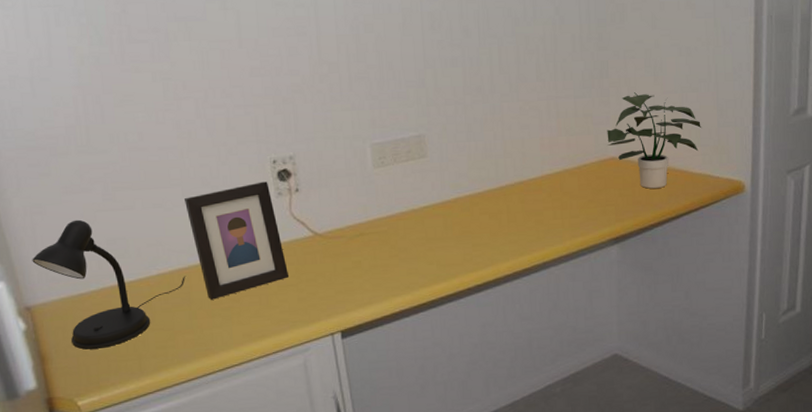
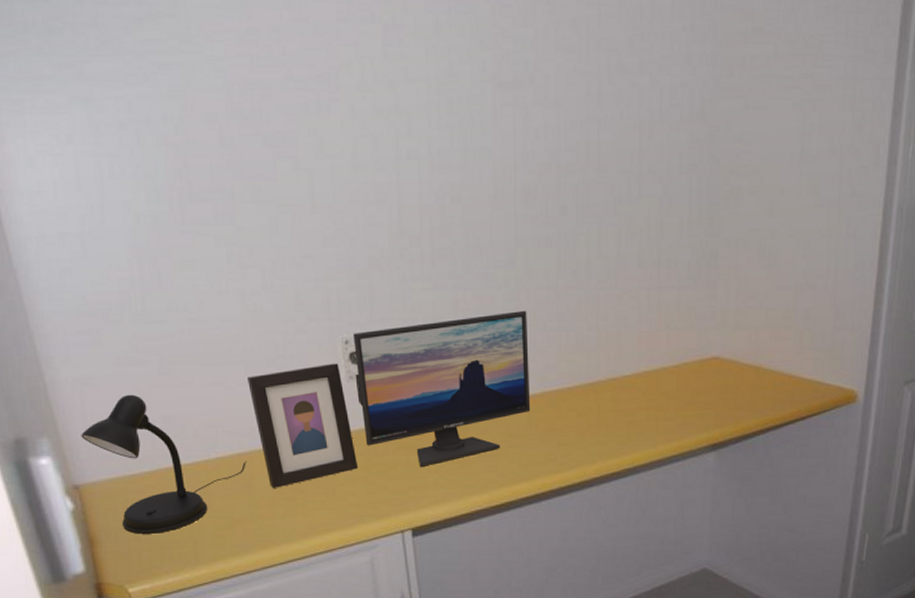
computer monitor: none [280,124,446,274] -> present [353,310,531,468]
potted plant: present [607,92,702,189] -> none [711,286,816,393]

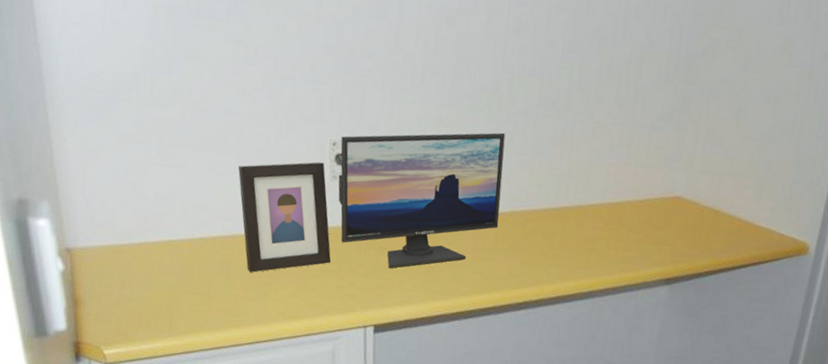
desk lamp: present [81,394,246,534] -> none [79,169,228,302]

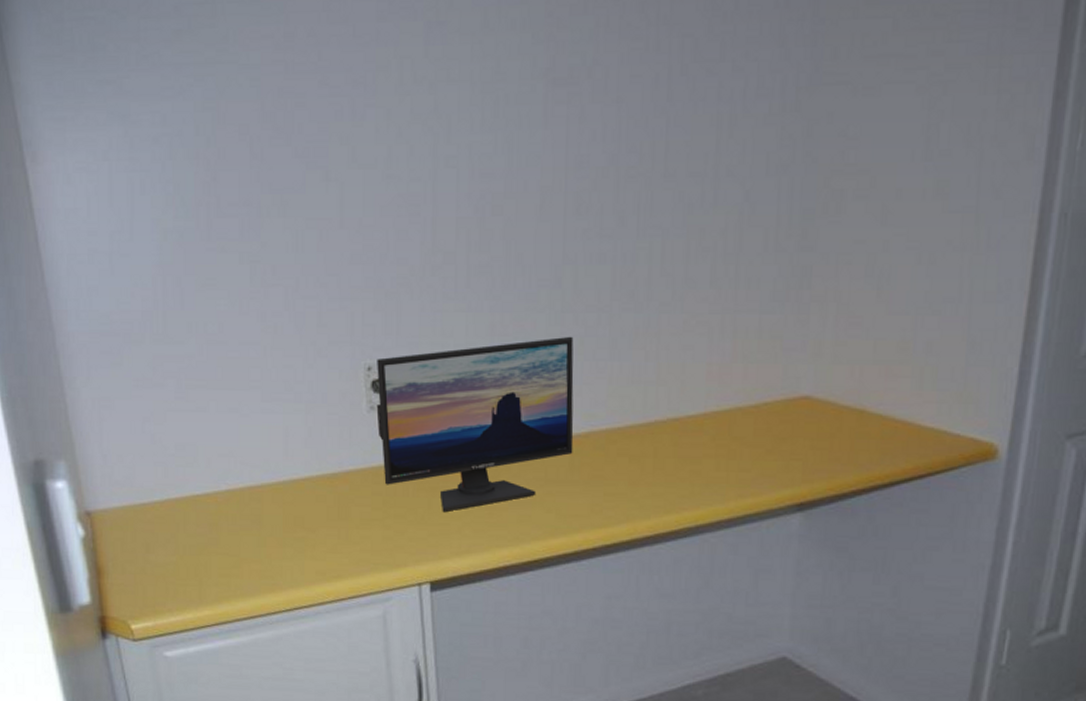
picture frame: present [238,162,331,273] -> none [264,391,374,527]

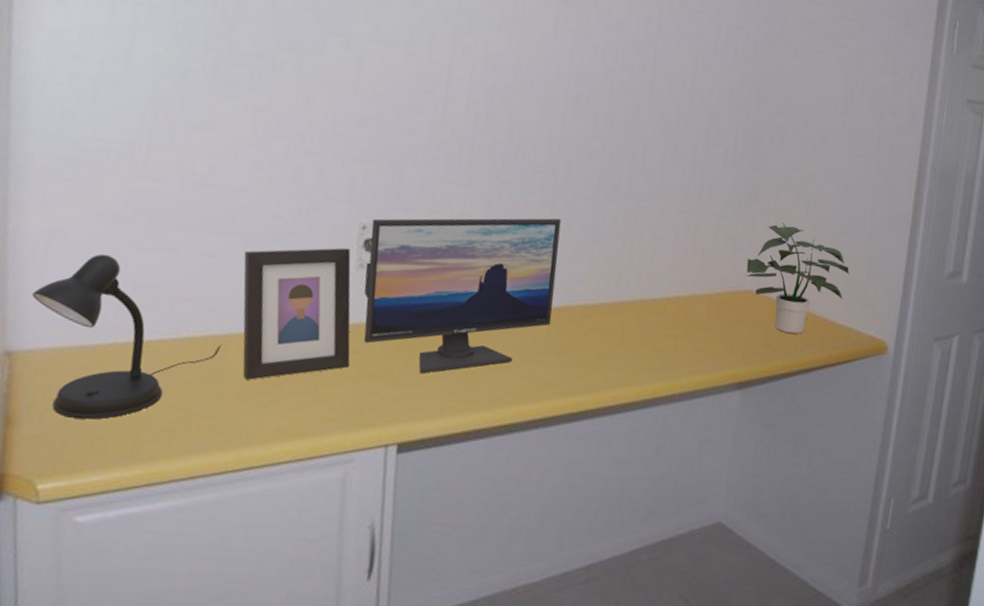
desk lamp: none [96,418,257,568] -> present [32,253,221,420]
picture frame: none [264,391,374,527] -> present [242,247,351,380]
potted plant: none [800,311,942,443] -> present [746,223,850,334]

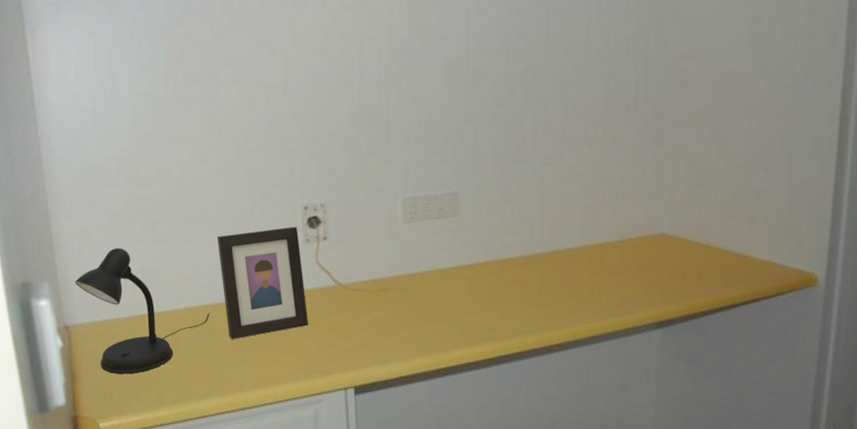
computer monitor: present [363,218,562,374] -> none [311,183,474,328]
potted plant: present [746,223,850,334] -> none [657,165,770,272]

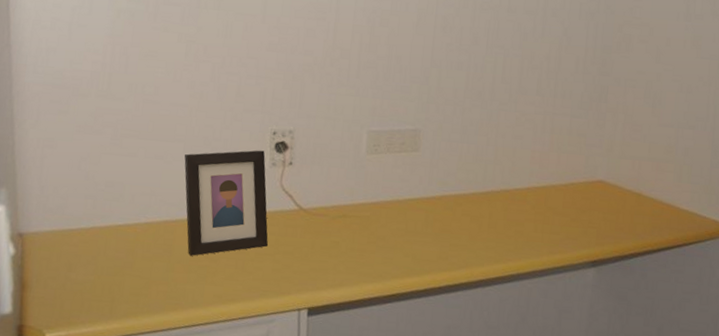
desk lamp: present [75,247,210,374] -> none [34,158,171,285]

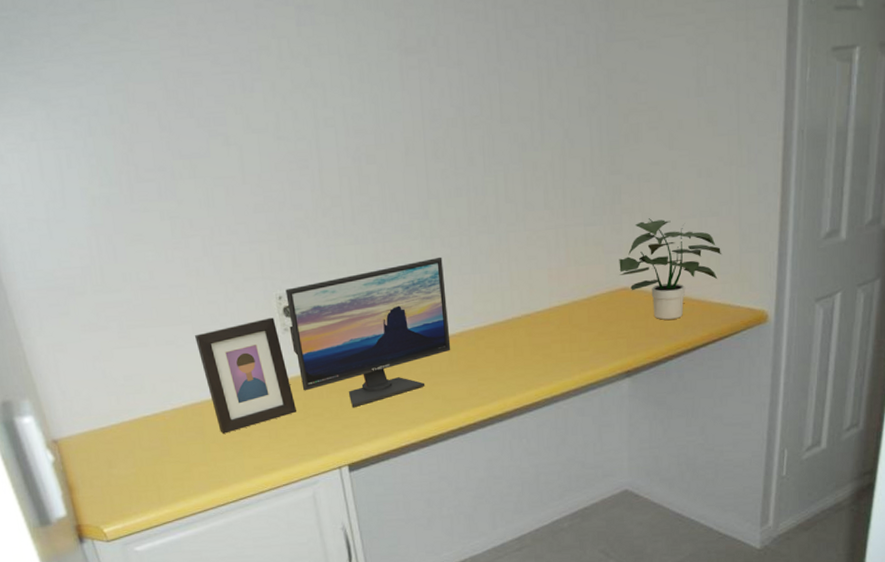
computer monitor: none [276,121,435,252] -> present [285,256,451,408]
potted plant: none [597,120,694,219] -> present [619,218,722,320]

